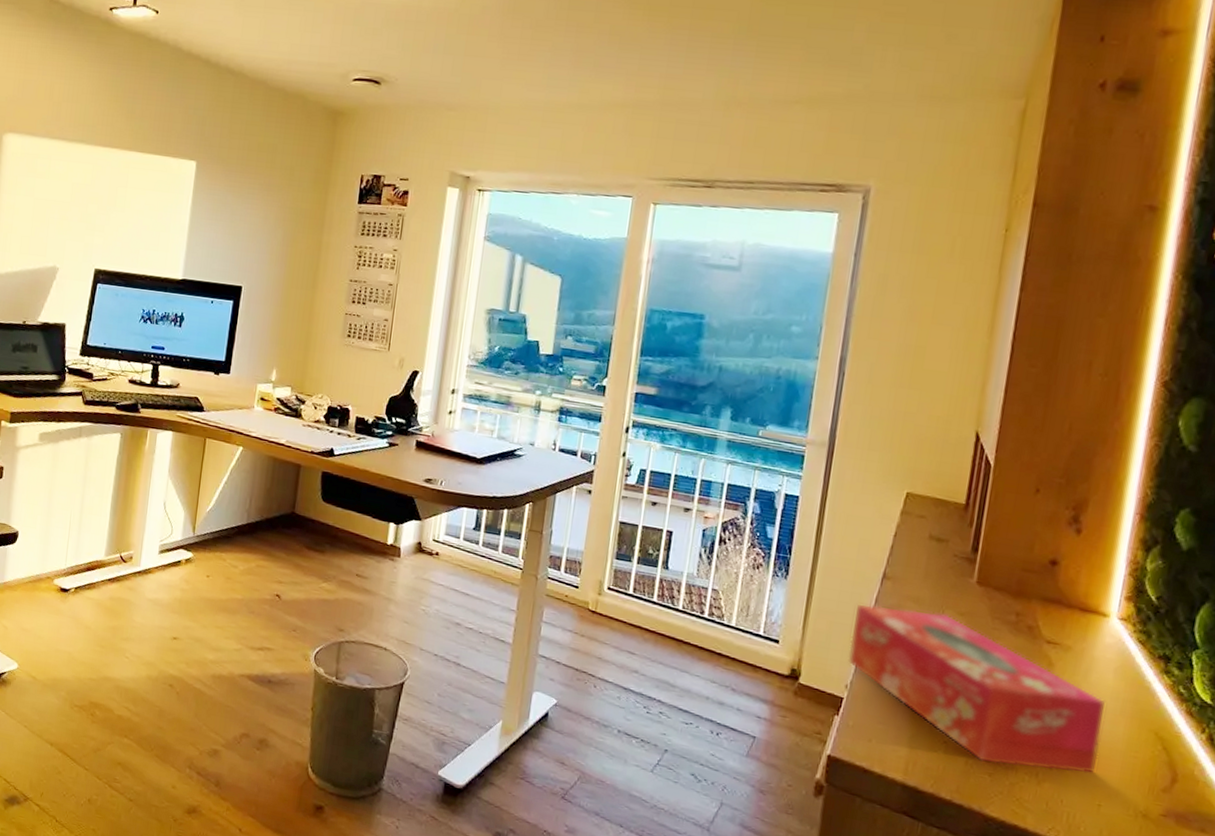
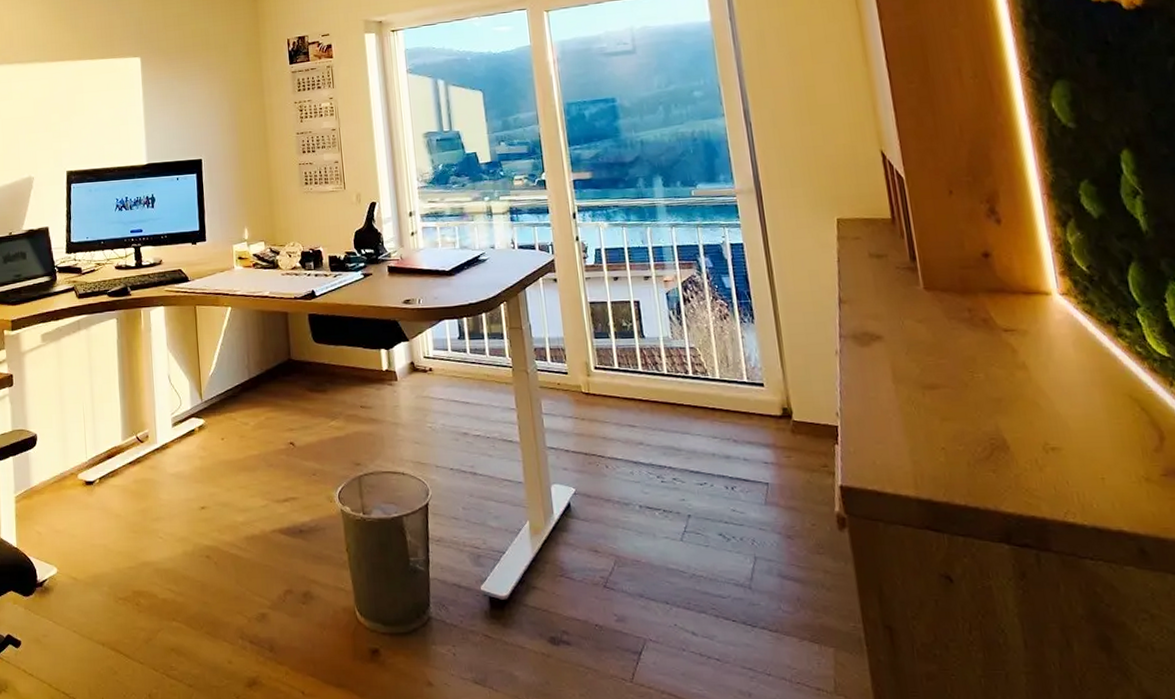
tissue box: present [847,603,1106,774] -> none [825,324,1087,461]

